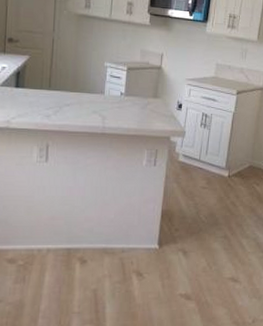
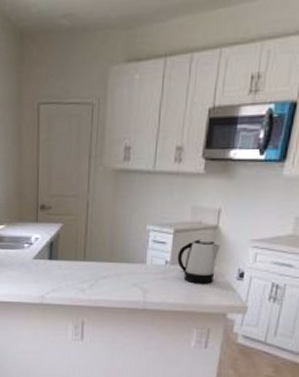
kettle: none [130,76,163,113] -> present [177,239,220,284]

